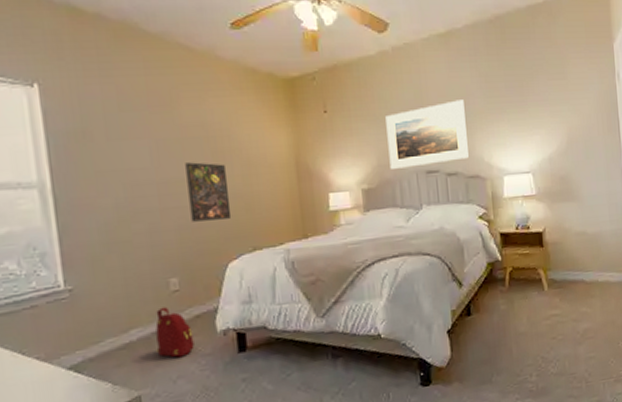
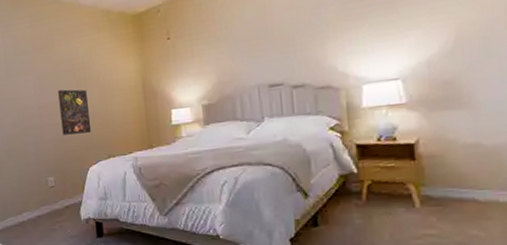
backpack: present [155,307,195,358] -> none [39,198,65,236]
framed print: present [385,100,470,169] -> none [226,10,320,85]

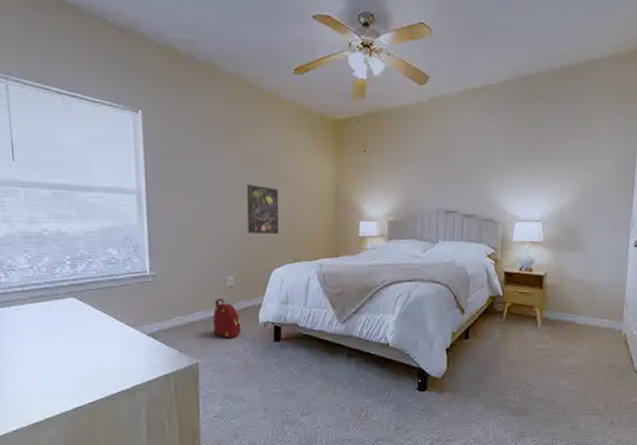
backpack: none [39,198,65,236] -> present [212,298,241,339]

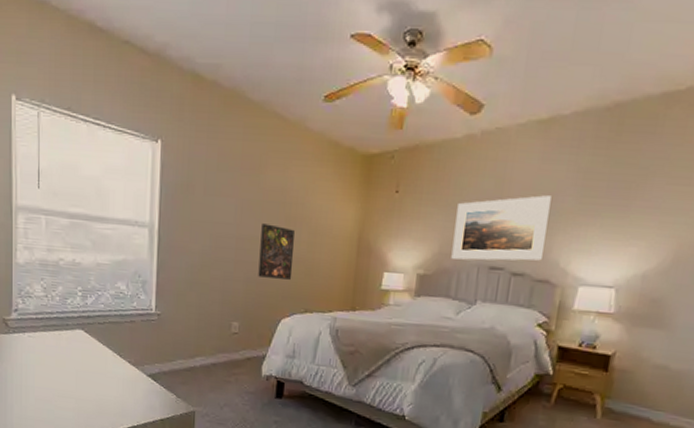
backpack: present [212,298,241,339] -> none [212,344,243,389]
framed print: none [415,150,488,206] -> present [451,195,551,261]

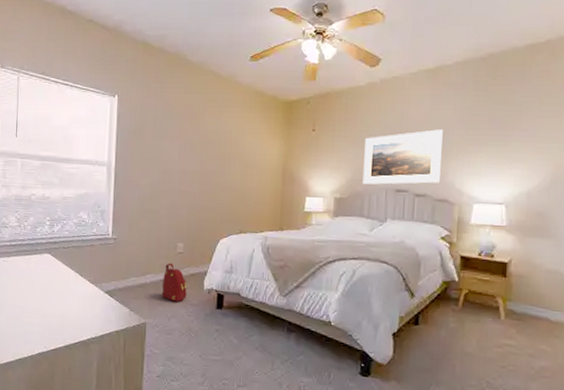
backpack: none [212,344,243,389] -> present [161,263,187,302]
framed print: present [258,223,294,280] -> none [199,160,229,206]

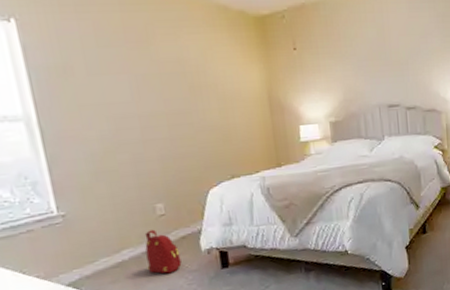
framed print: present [362,129,443,185] -> none [351,38,427,103]

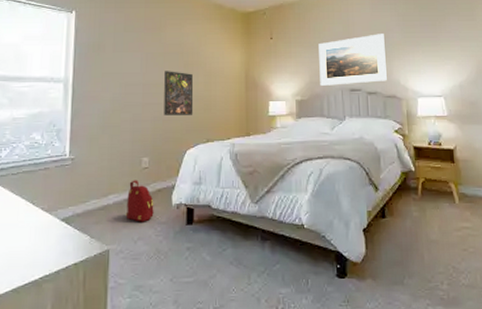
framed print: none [164,96,211,152] -> present [164,71,194,115]
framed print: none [351,38,427,103] -> present [318,34,388,86]

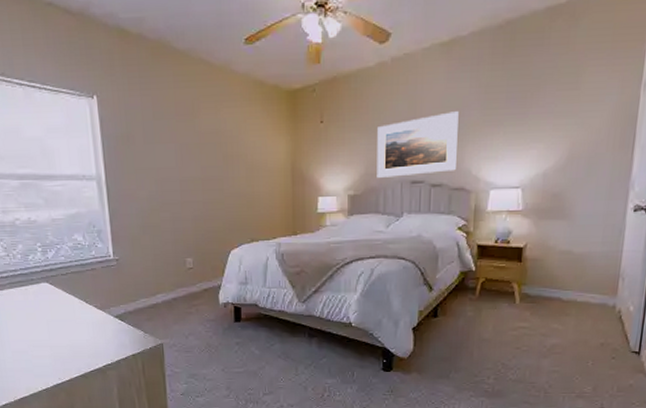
backpack: present [125,180,154,222] -> none [175,280,202,319]
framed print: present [164,71,194,115] -> none [202,164,236,214]

